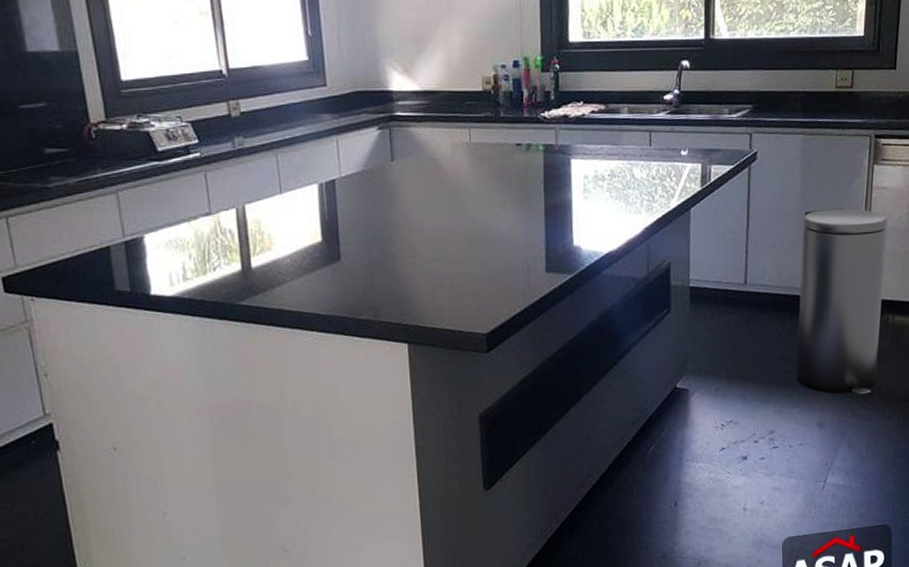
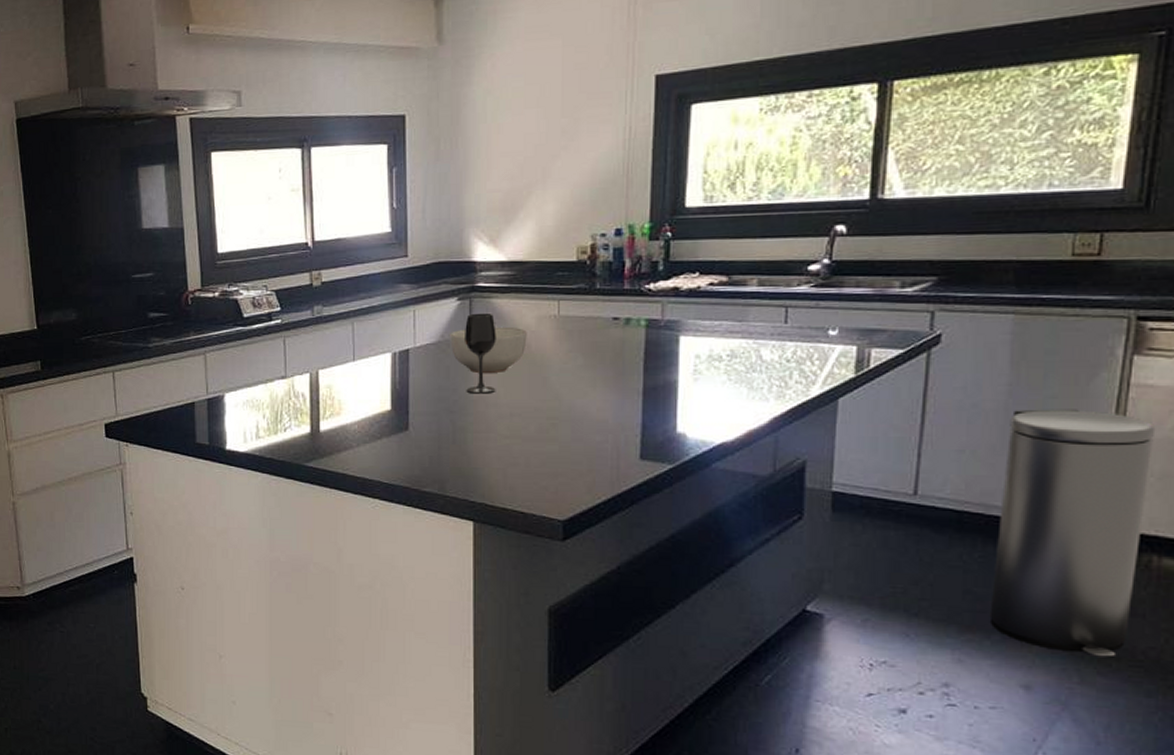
bowl: none [373,154,444,201] -> present [450,327,527,374]
wine glass: none [387,141,420,221] -> present [465,312,496,394]

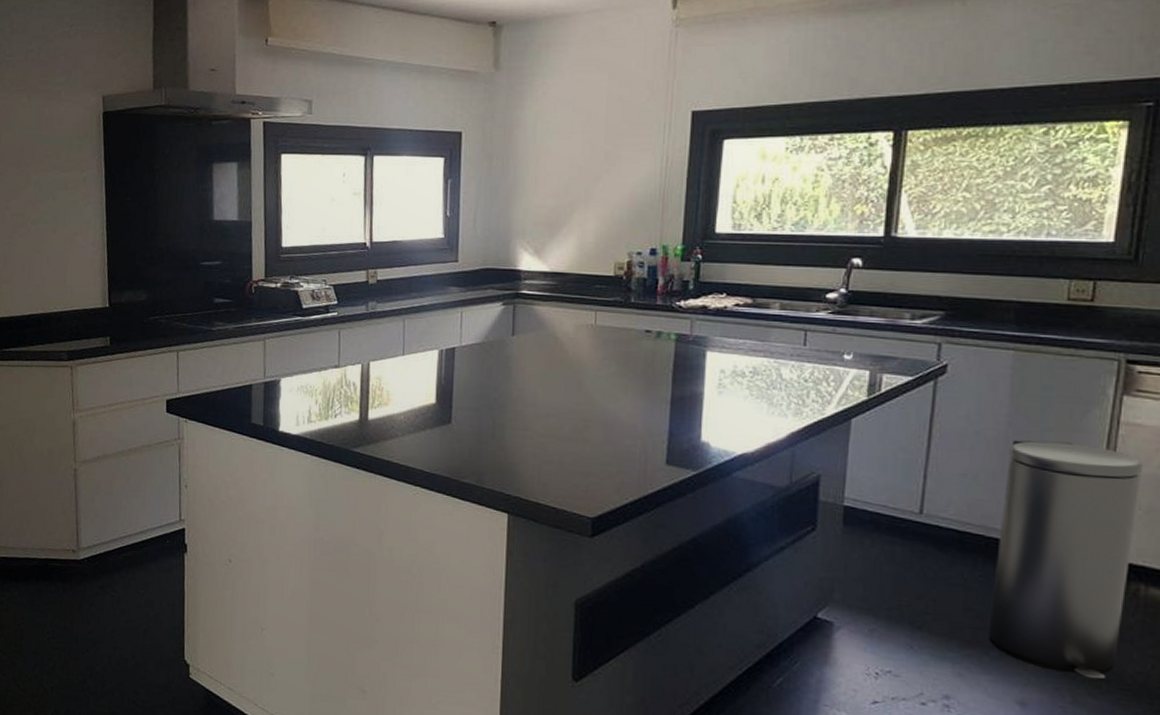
bowl: present [450,327,527,374] -> none [493,332,565,376]
wine glass: present [465,312,496,394] -> none [507,318,537,394]

